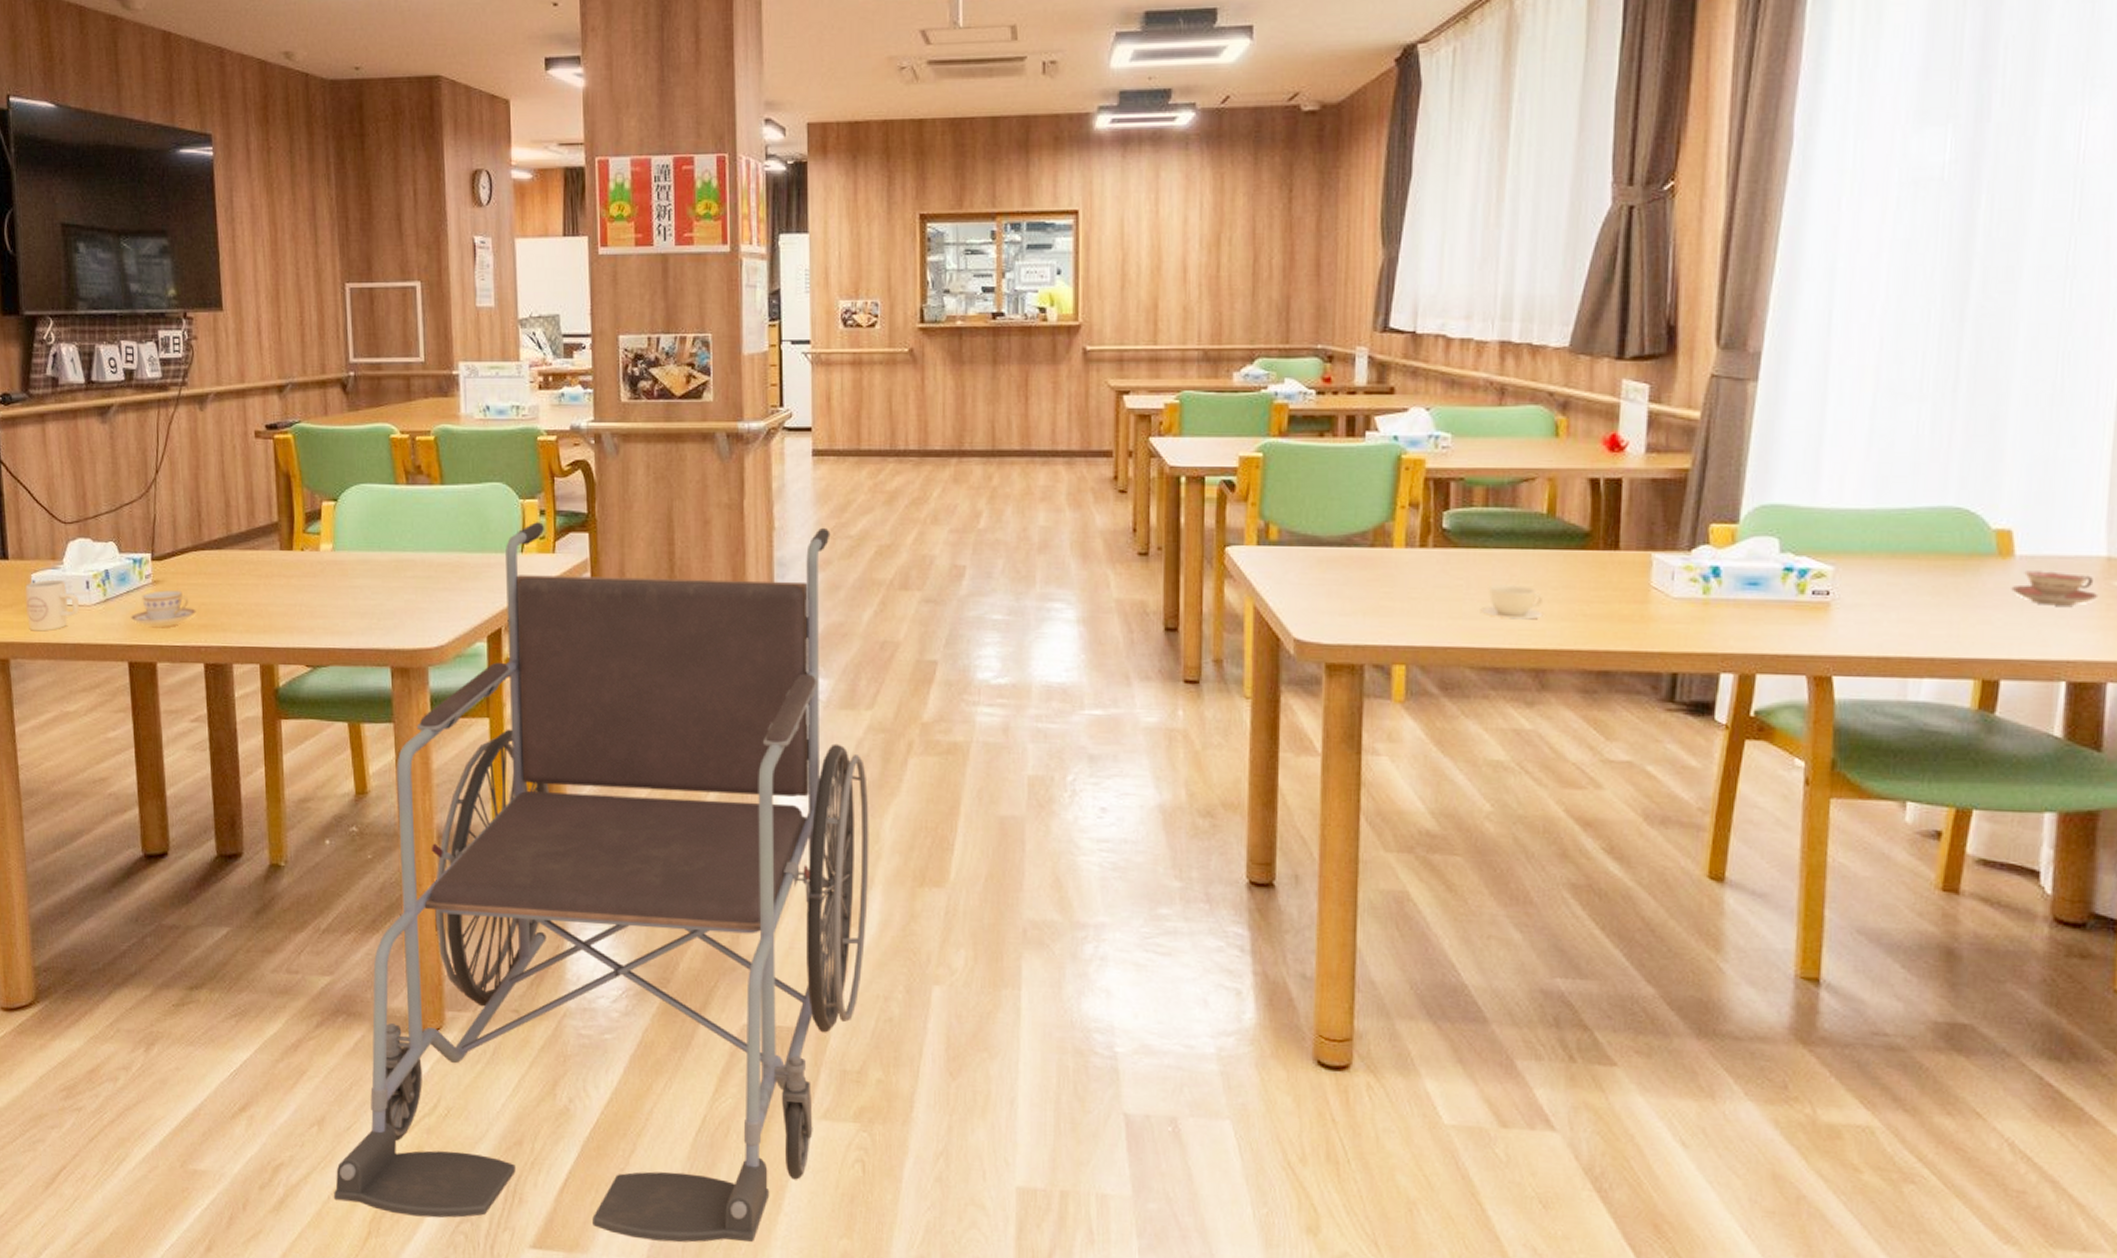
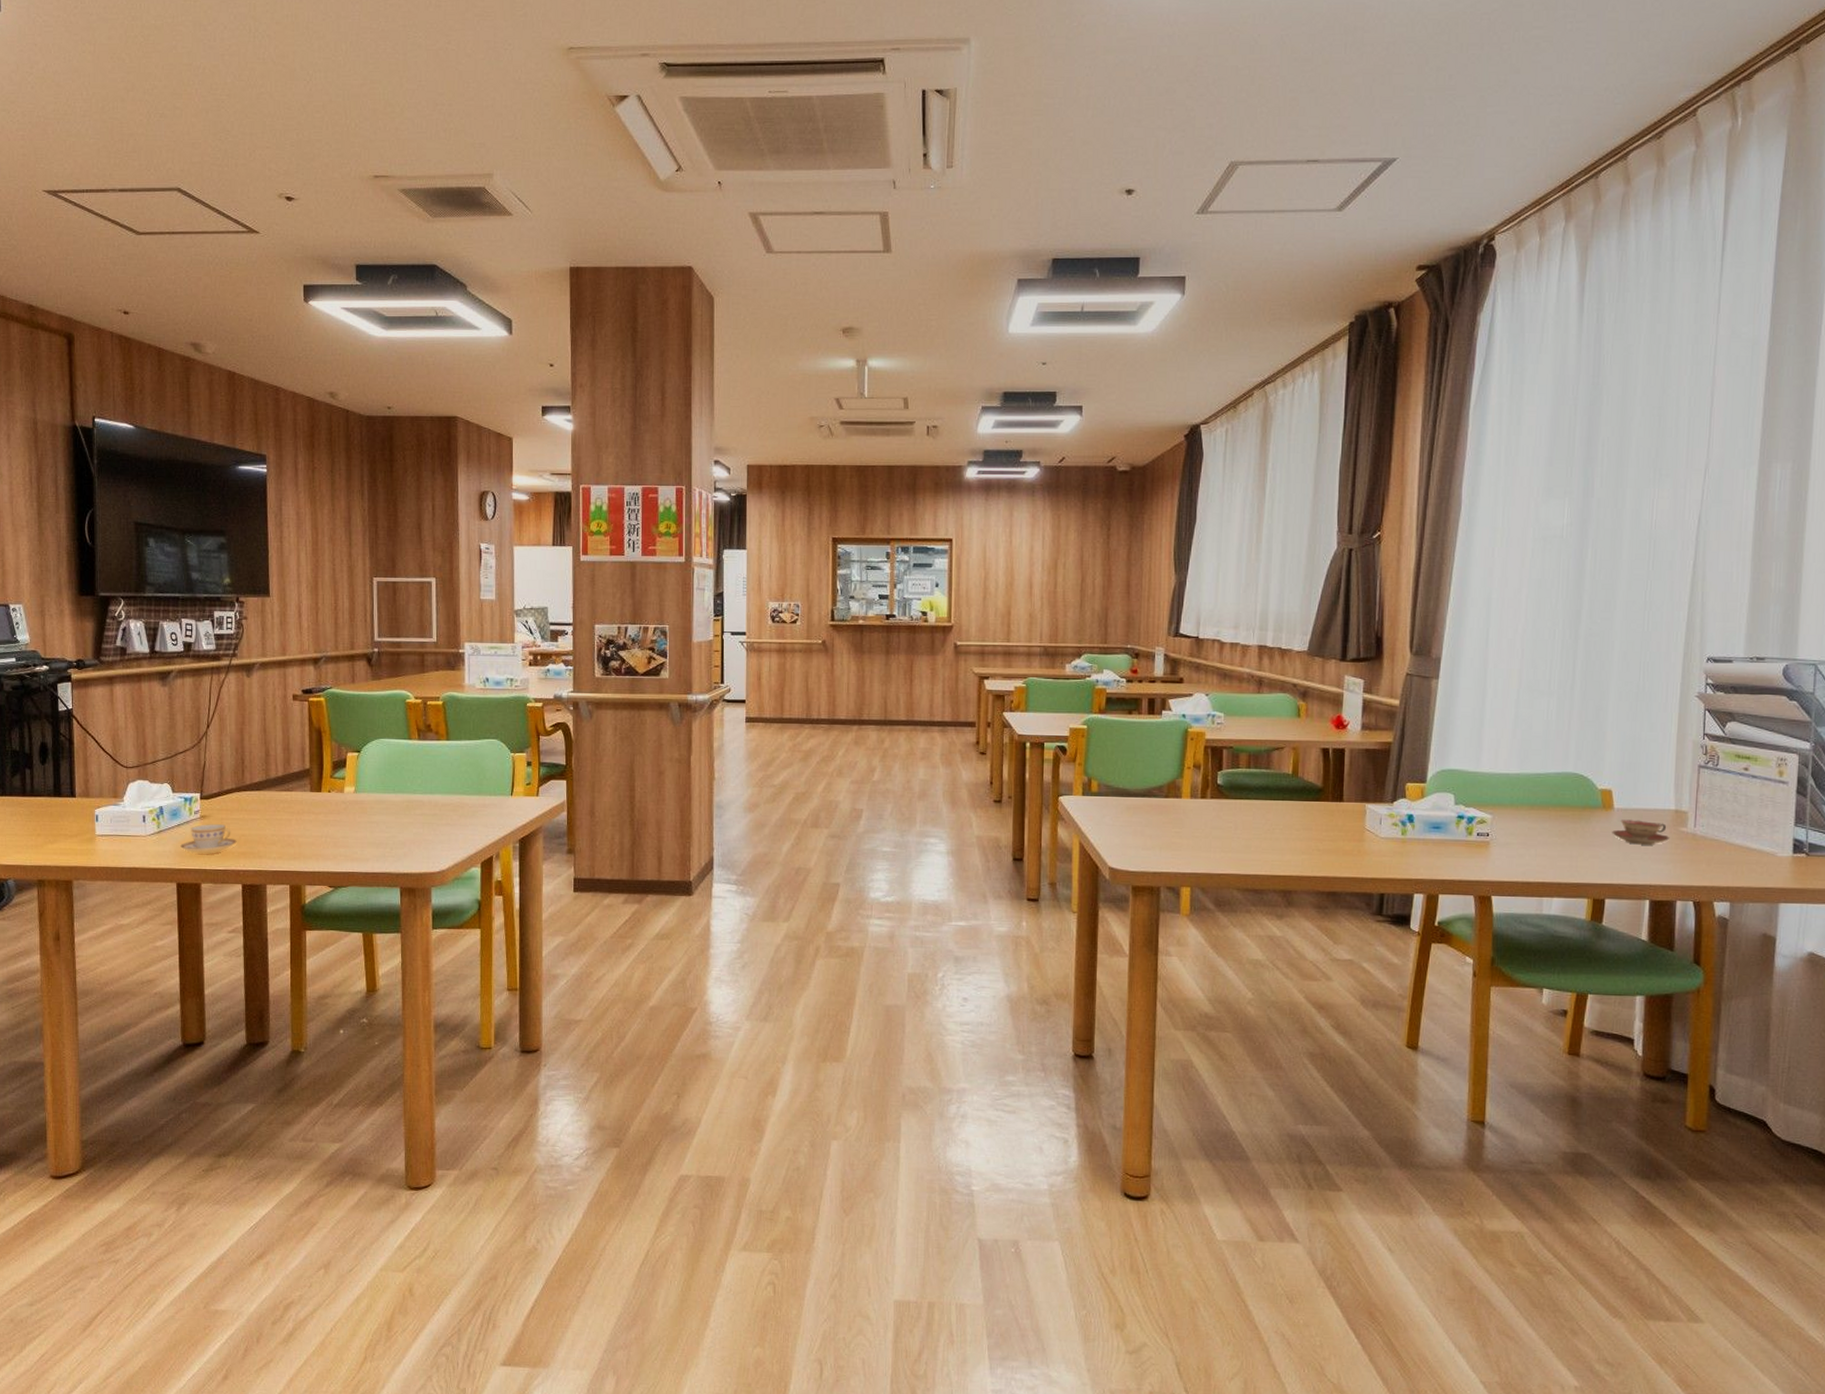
mug: present [25,579,79,632] -> none [88,814,135,858]
wheelchair: present [333,522,869,1243] -> none [335,771,785,1356]
teacup: present [1480,585,1544,620] -> none [1244,827,1290,853]

